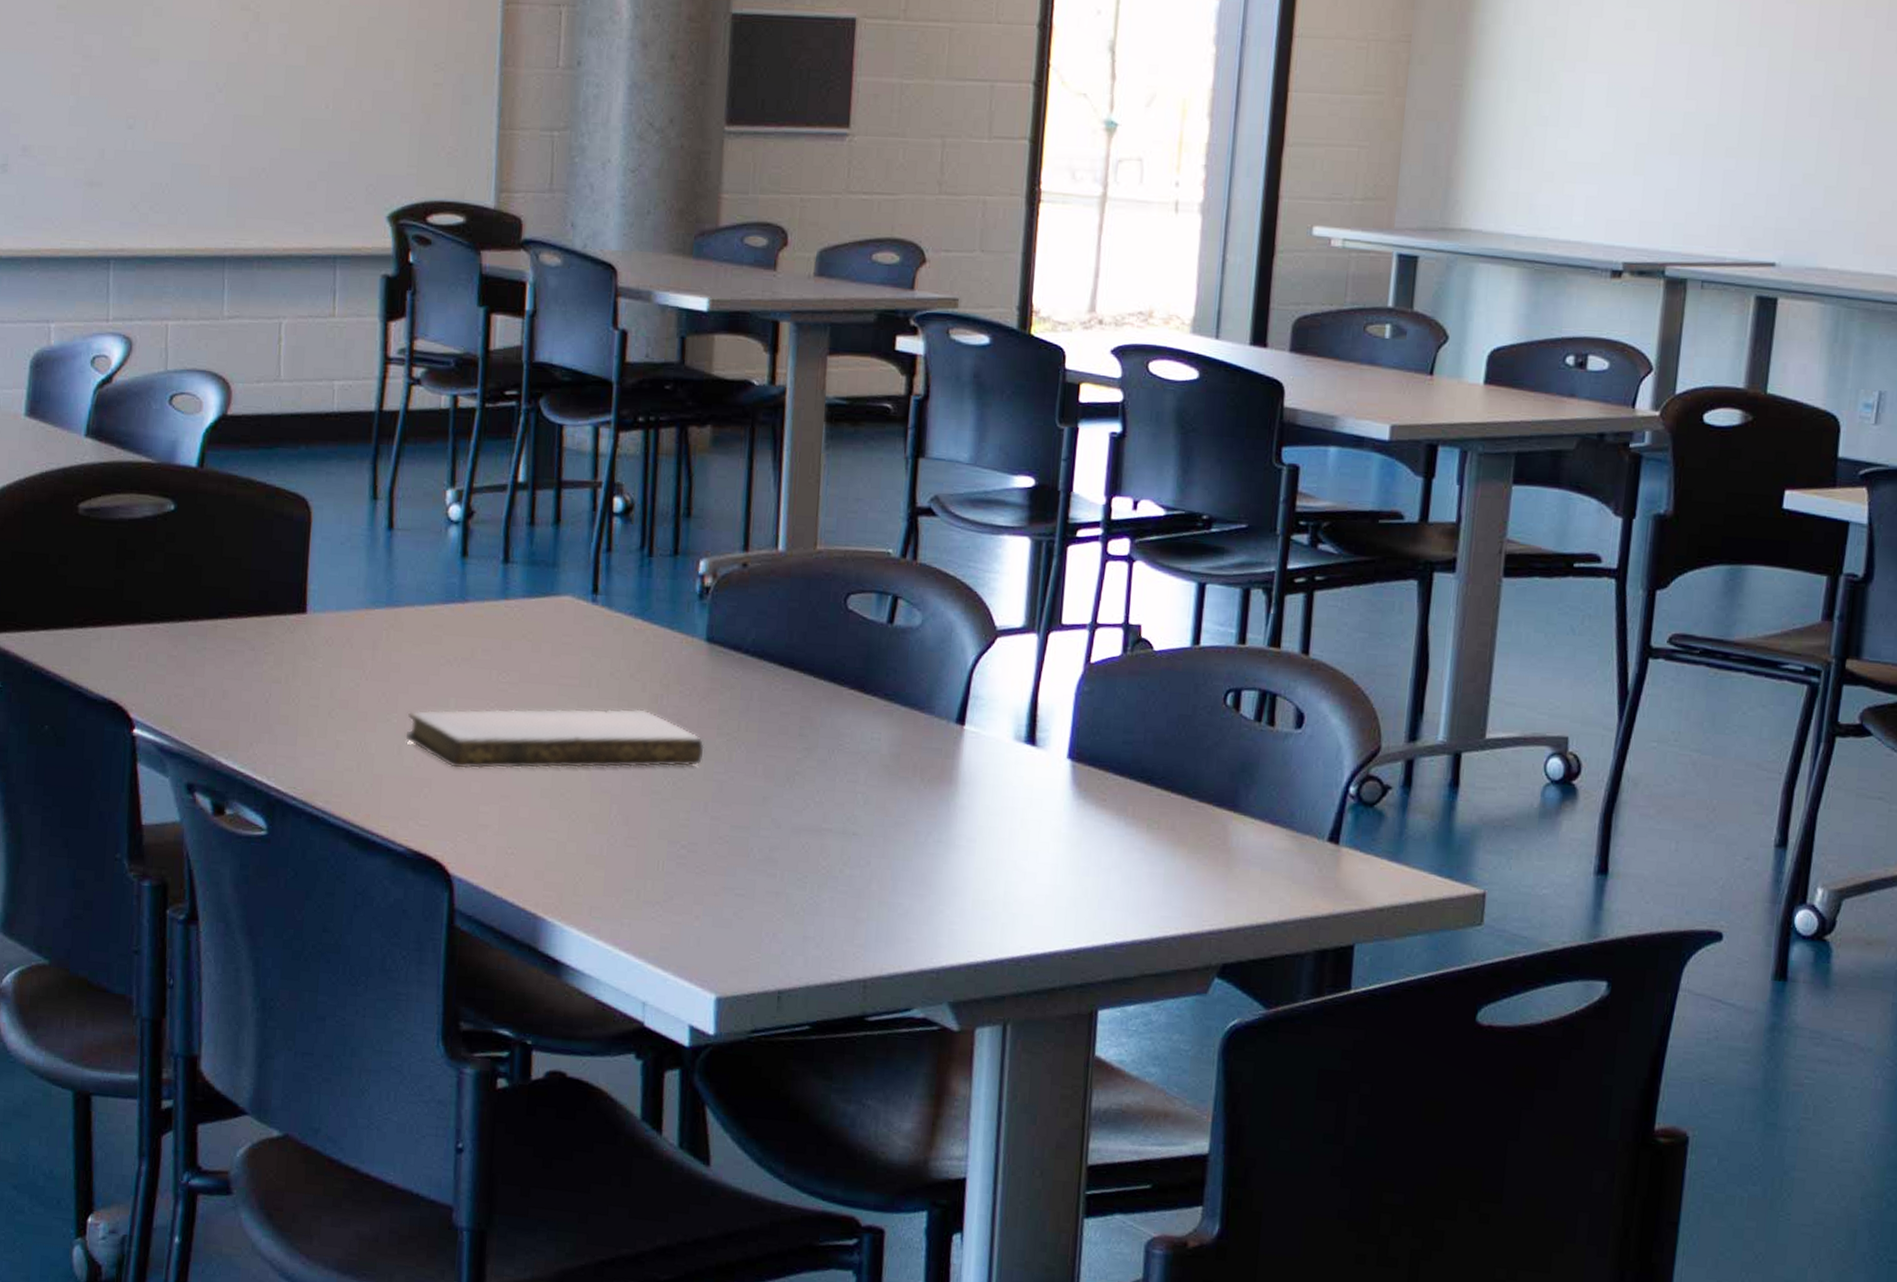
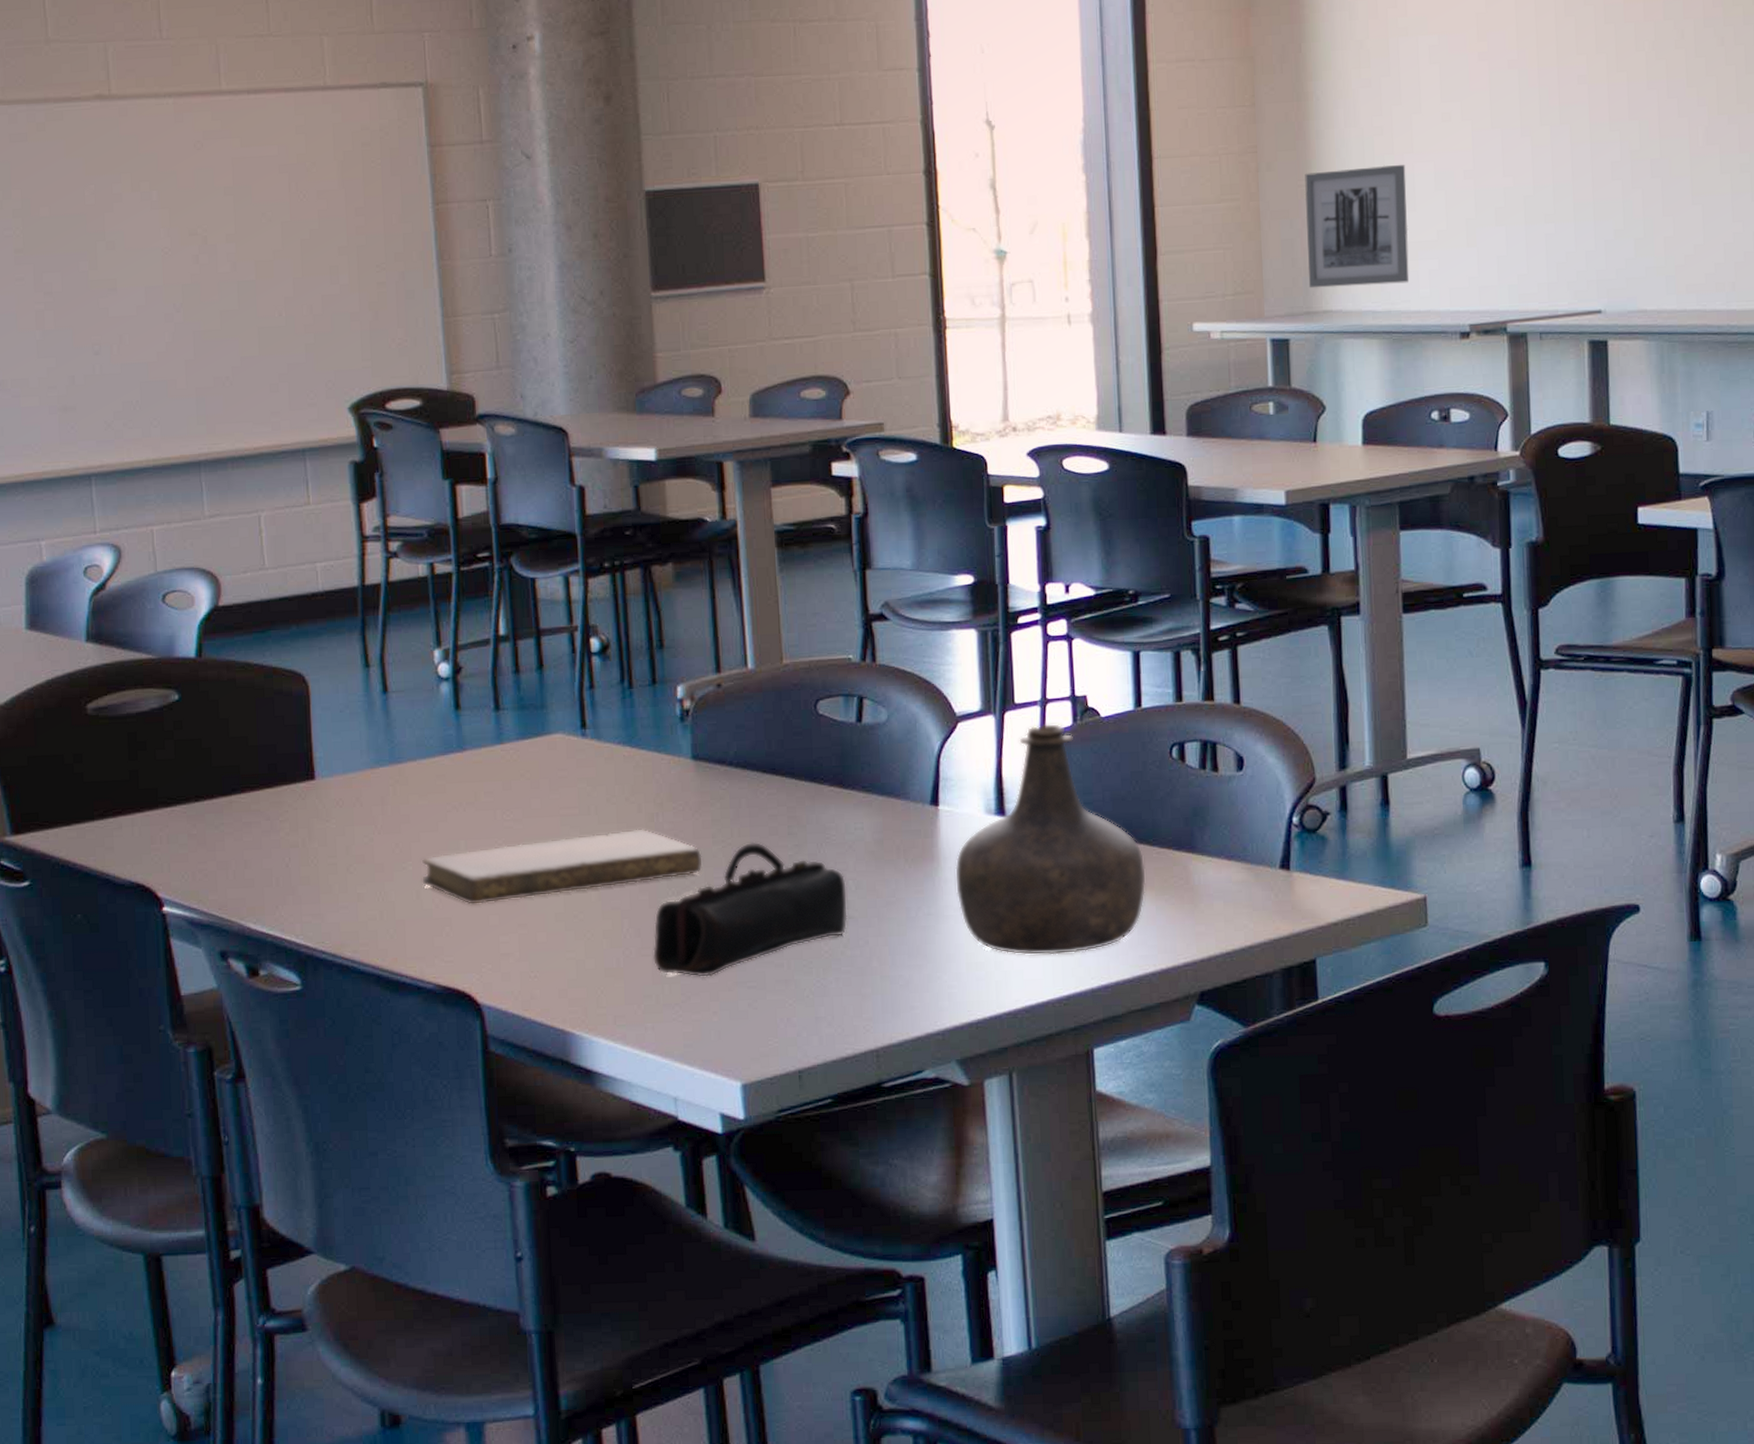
pencil case: none [638,738,855,878] -> present [652,841,848,977]
bottle: none [971,650,1181,904] -> present [955,723,1146,956]
wall art: none [1448,71,1576,208] -> present [1305,164,1410,288]

